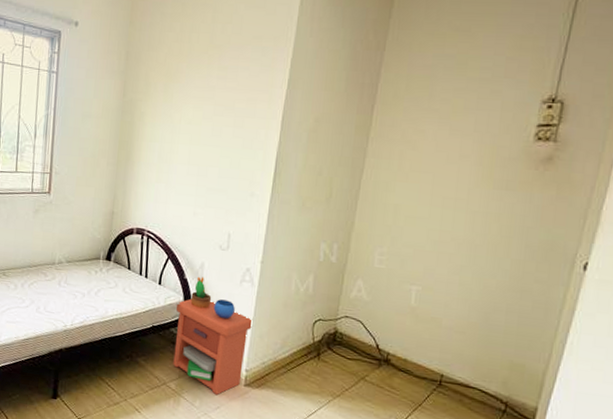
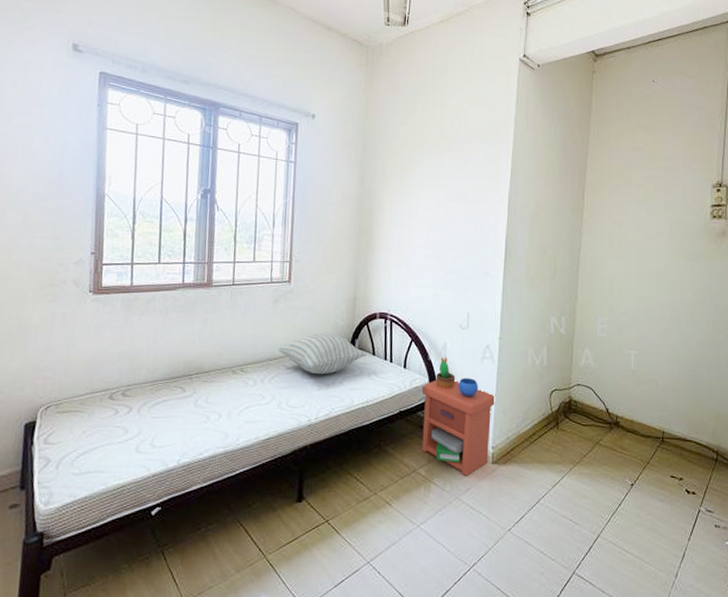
pillow: none [37,244,122,285] -> present [277,333,367,375]

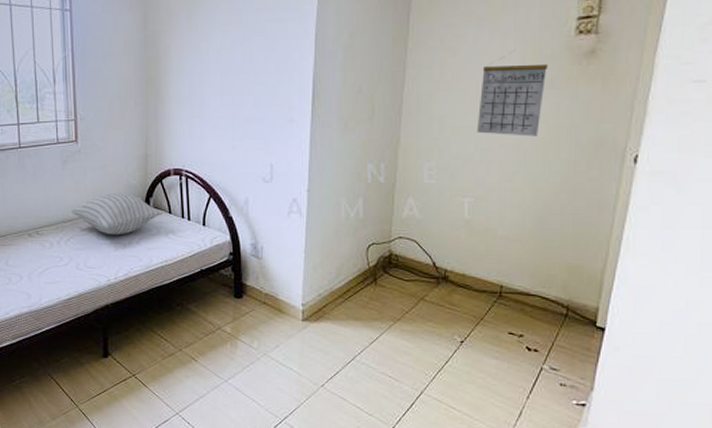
nightstand: present [421,357,495,476] -> none [223,213,304,333]
calendar: none [639,231,691,300] -> present [476,56,547,136]

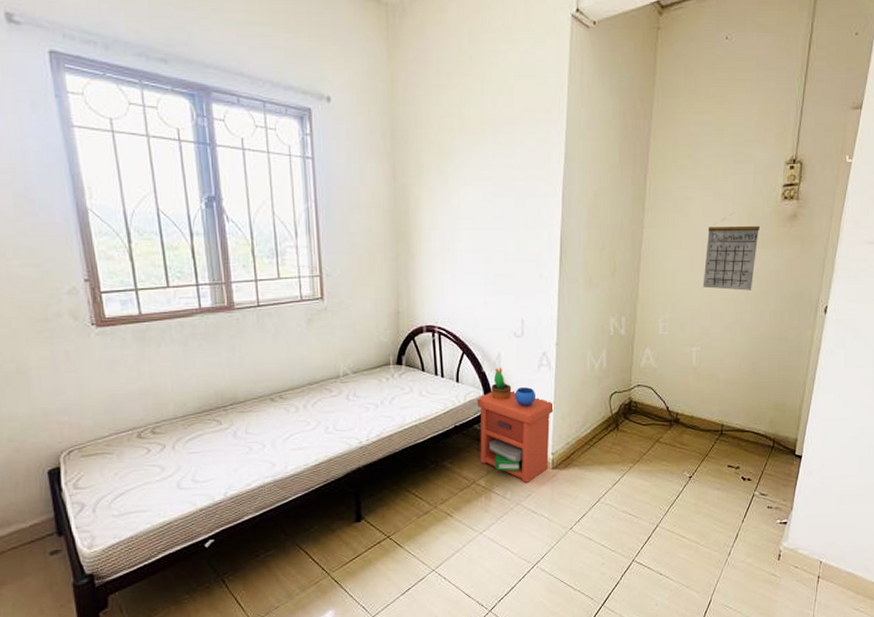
pillow: present [71,192,163,235] -> none [317,351,415,396]
nightstand: none [223,213,304,333] -> present [476,367,554,483]

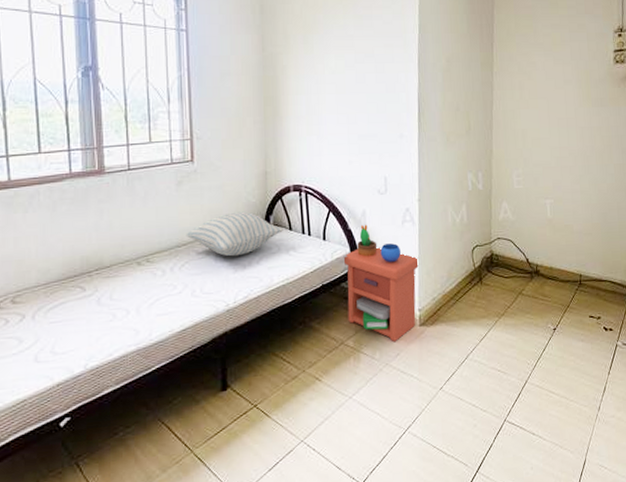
pillow: none [317,351,415,396] -> present [186,211,283,257]
calendar: present [703,217,760,291] -> none [550,80,597,146]

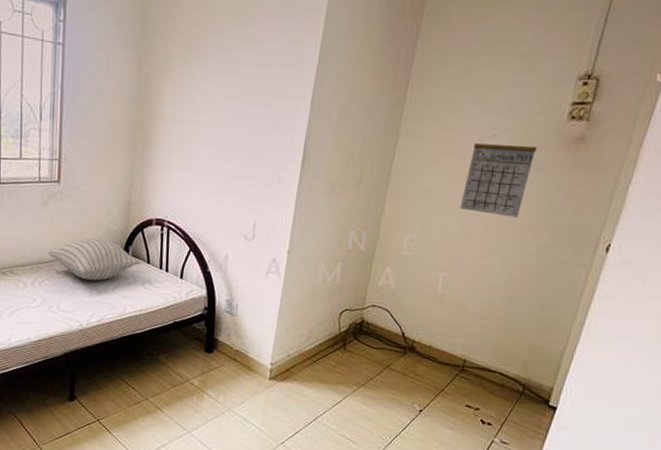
nightstand: present [343,224,419,341] -> none [196,268,278,389]
calendar: none [550,80,597,146] -> present [459,134,537,218]

